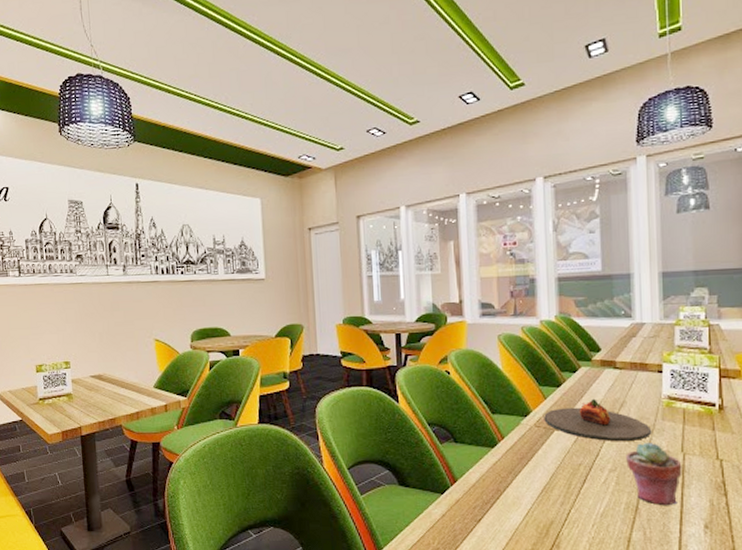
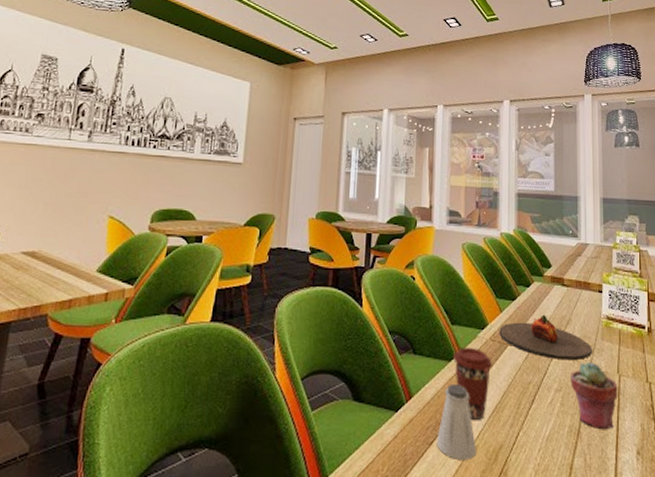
saltshaker: none [484,467,526,534] -> present [436,383,476,460]
coffee cup: none [495,433,538,499] -> present [452,346,492,420]

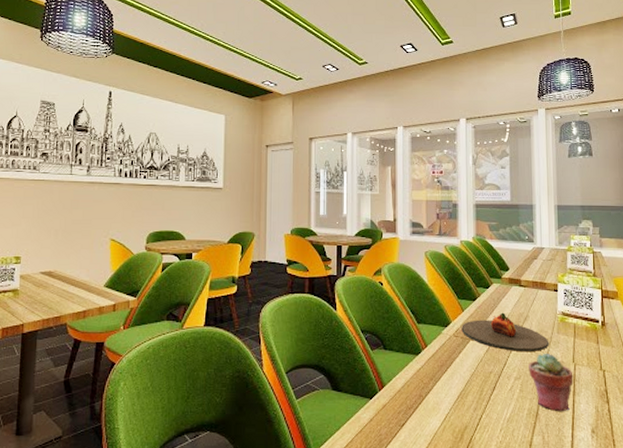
saltshaker: present [436,383,476,460] -> none [407,374,443,438]
coffee cup: present [452,346,492,420] -> none [419,342,456,405]

